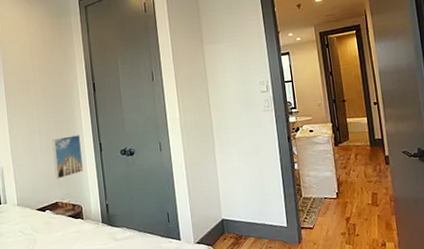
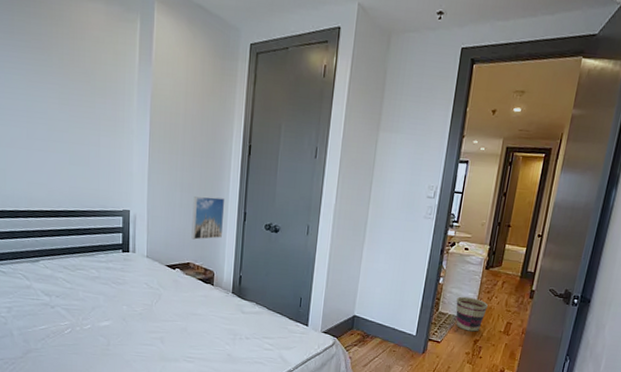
basket: none [316,176,349,211] -> present [455,296,488,332]

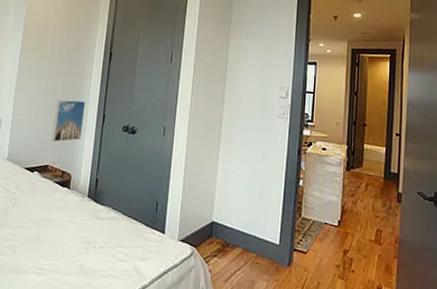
basket: present [455,296,488,332] -> none [319,200,353,241]

